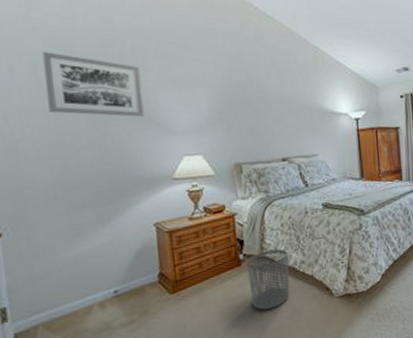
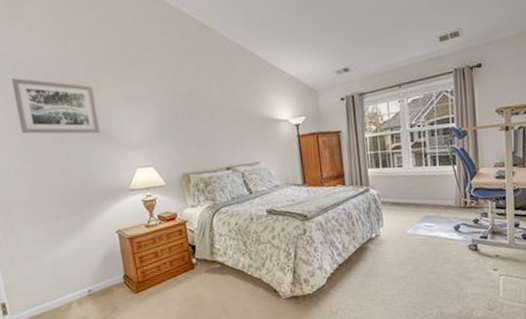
waste bin: present [247,249,290,310] -> none [199,253,240,309]

